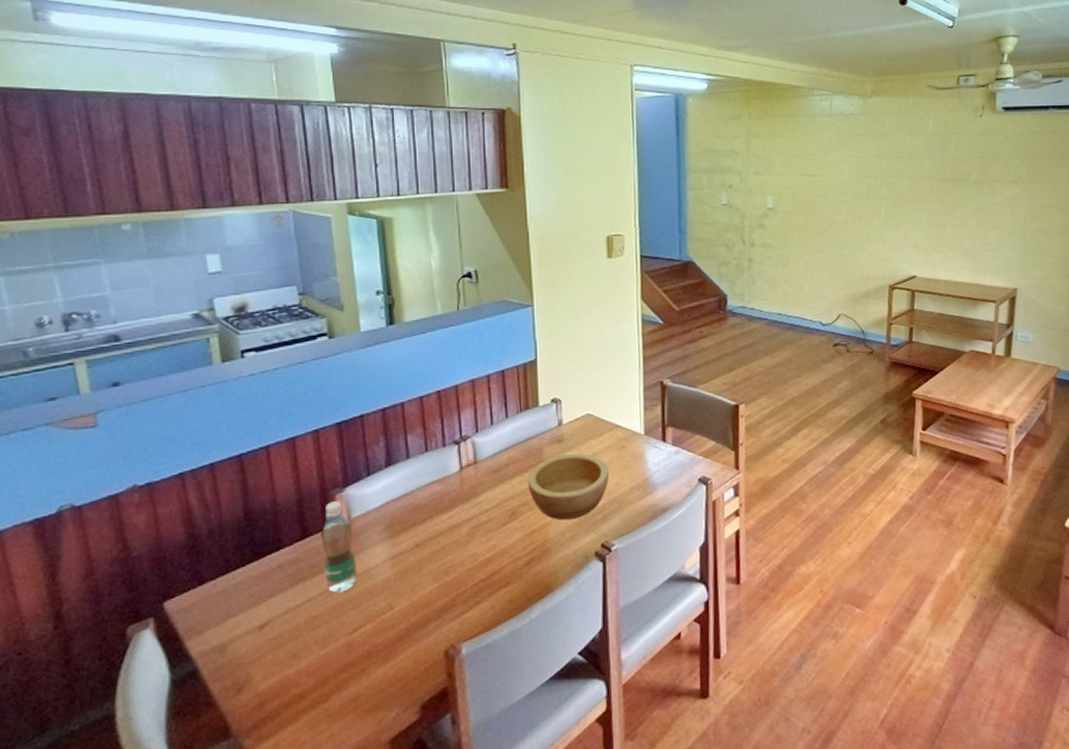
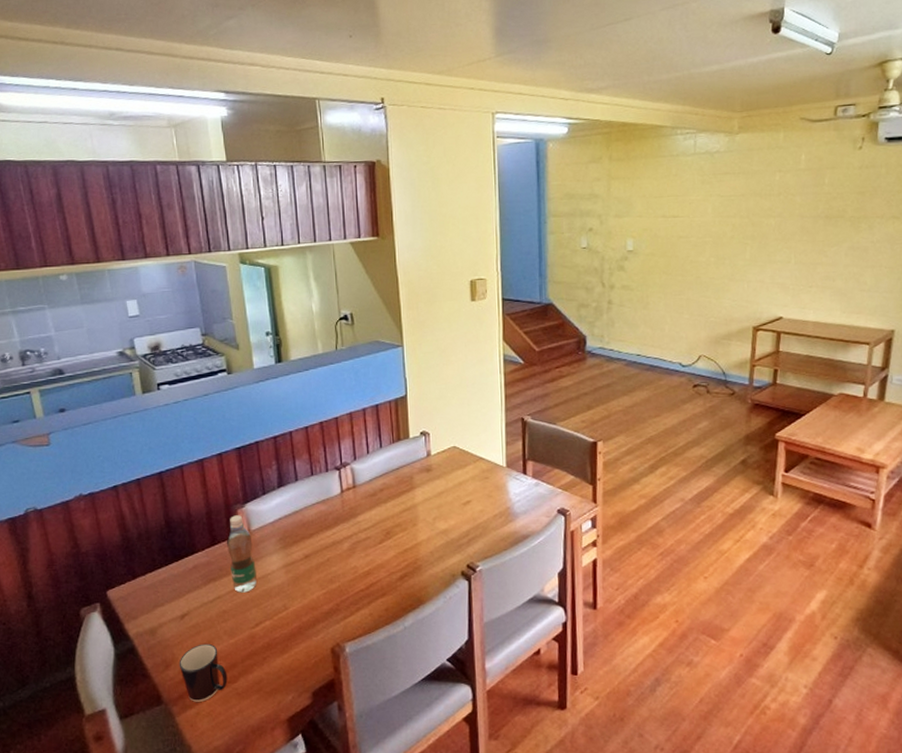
mug: none [254,657,316,731] -> present [179,643,228,702]
bowl: present [527,453,609,521] -> none [400,481,473,542]

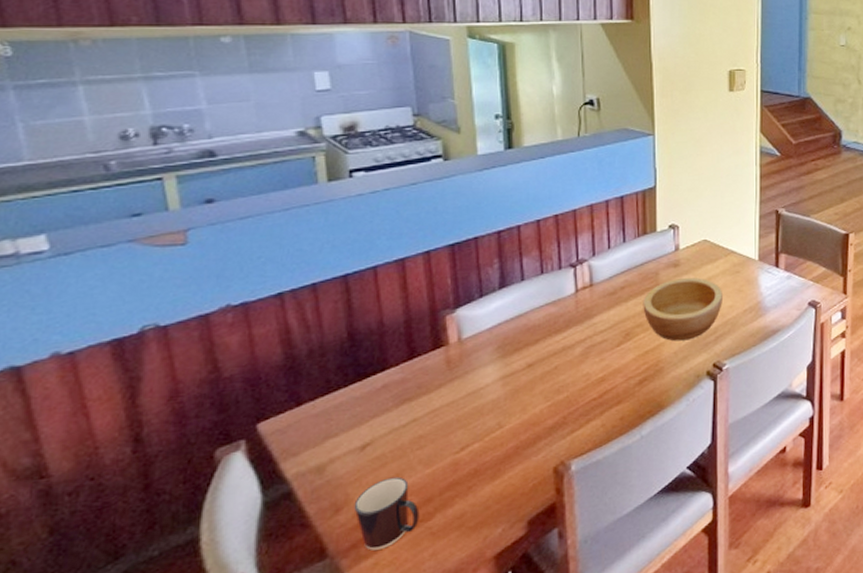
bottle: present [226,515,258,593] -> none [428,322,467,413]
bowl: none [400,481,473,542] -> present [643,277,722,341]

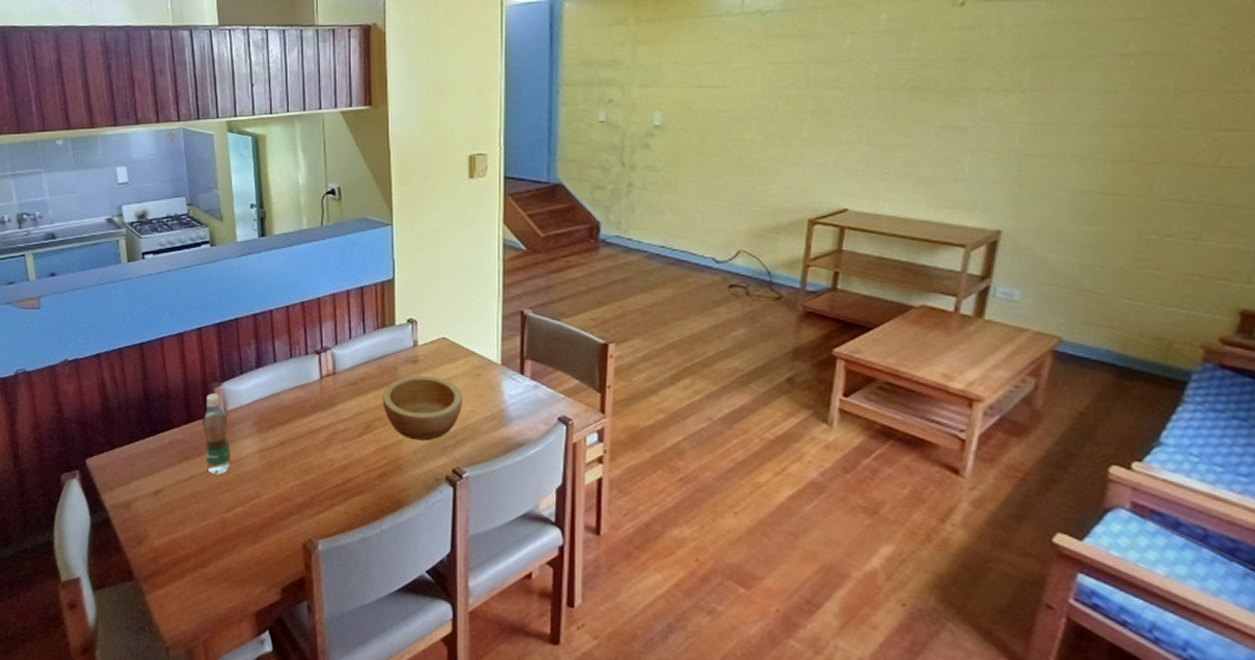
mug: present [354,476,420,551] -> none [151,523,197,583]
bottle: none [428,322,467,413] -> present [202,393,231,475]

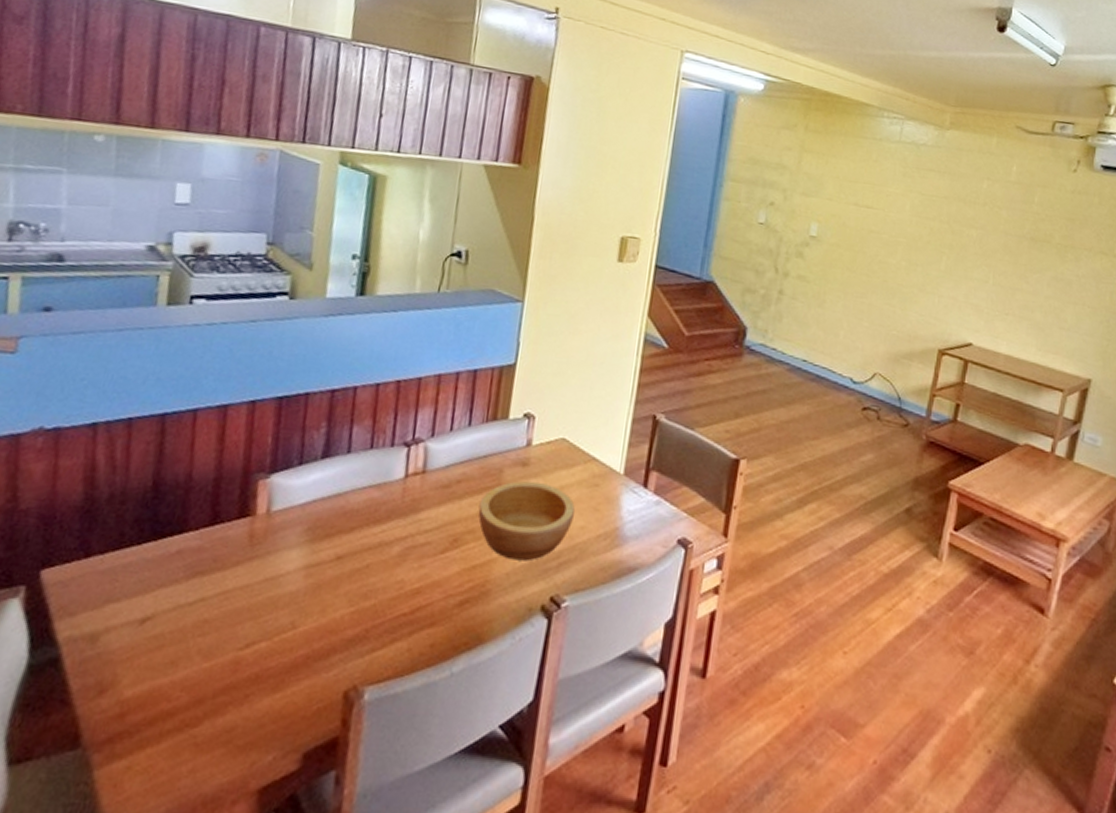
bottle: present [202,393,231,475] -> none [226,487,270,598]

